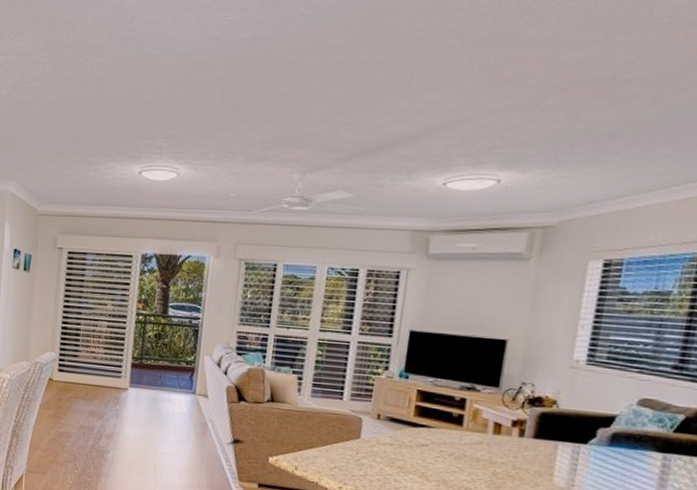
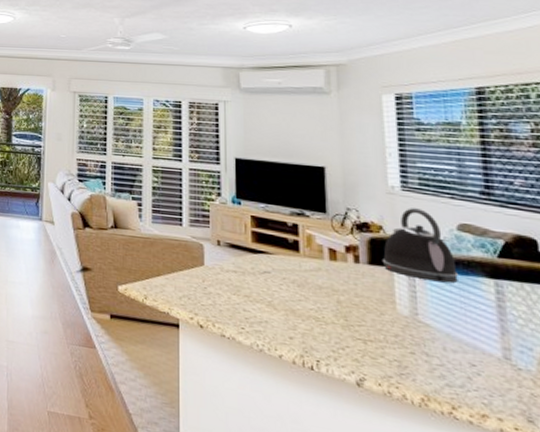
kettle: none [548,382,628,457] -> present [382,208,460,283]

